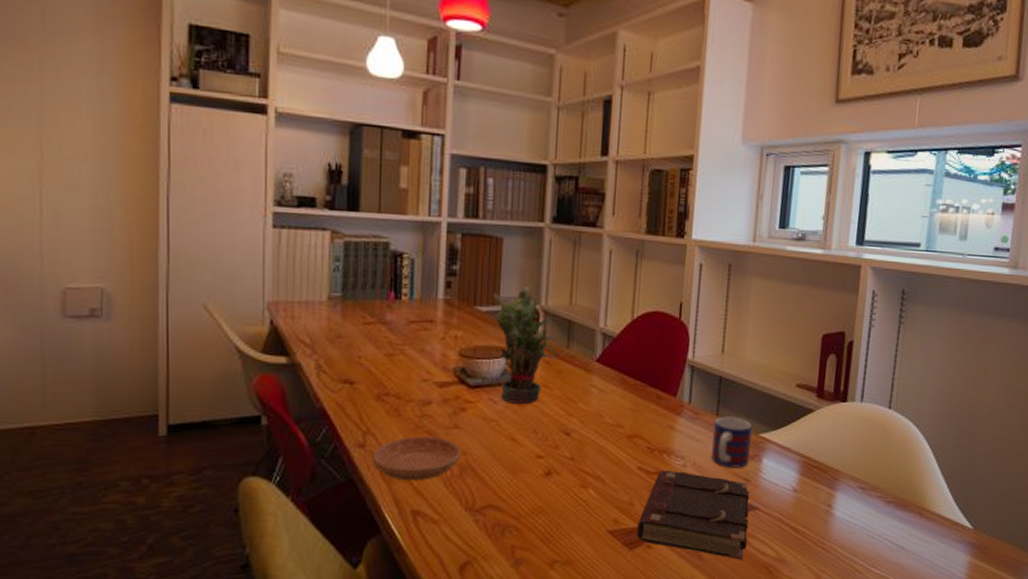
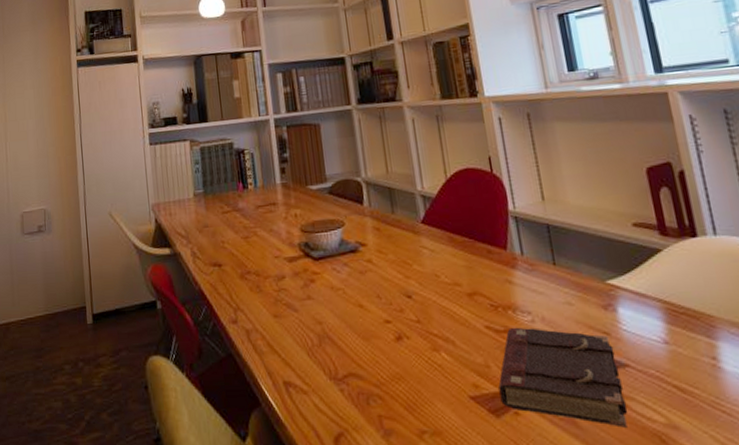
saucer: present [372,436,461,481] -> none [244,308,317,353]
potted plant: present [492,284,561,404] -> none [319,160,388,271]
mug: present [711,416,752,468] -> none [552,264,604,321]

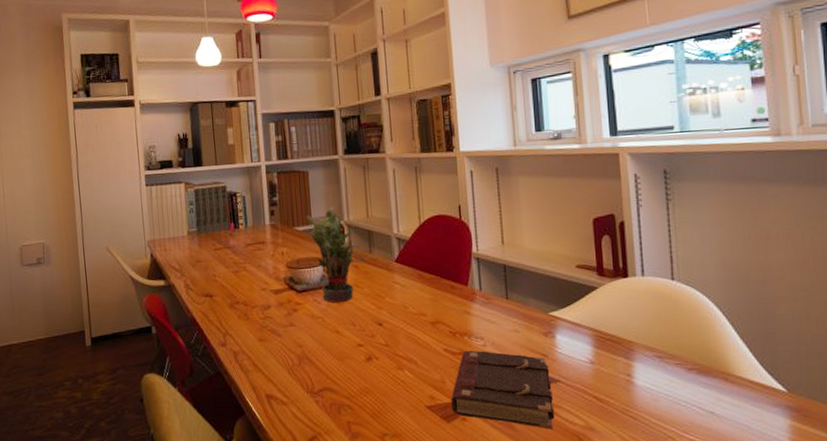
potted plant: none [319,160,388,271] -> present [305,204,366,303]

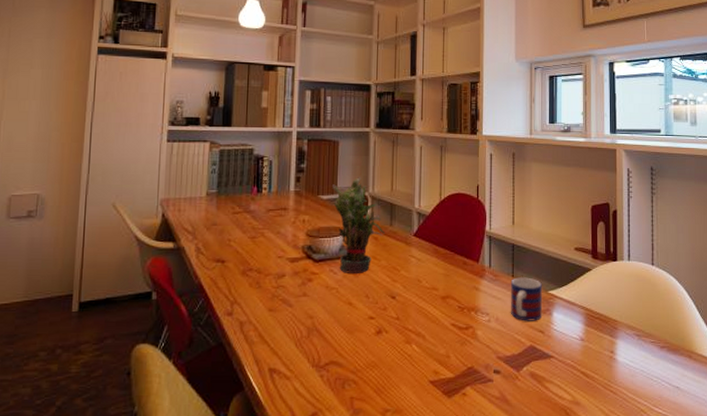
book: present [451,350,555,430] -> none [454,325,547,404]
mug: none [504,299,544,345] -> present [510,277,543,321]

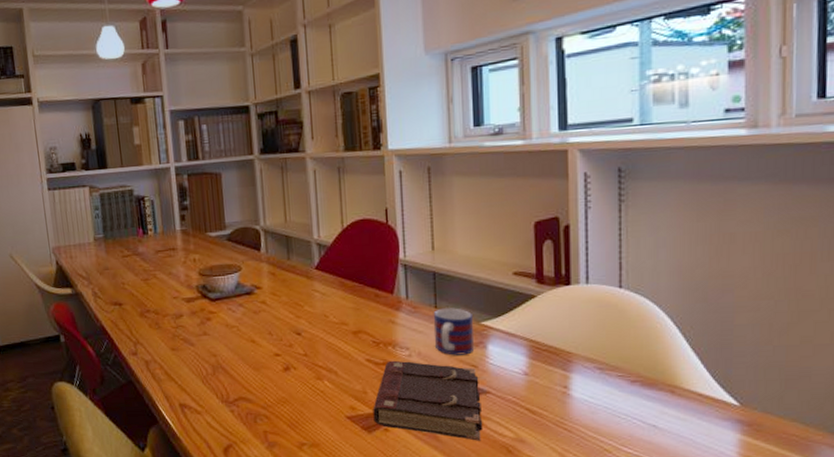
potted plant: present [331,176,386,273] -> none [218,208,284,311]
book: none [454,325,547,404] -> present [373,360,483,441]

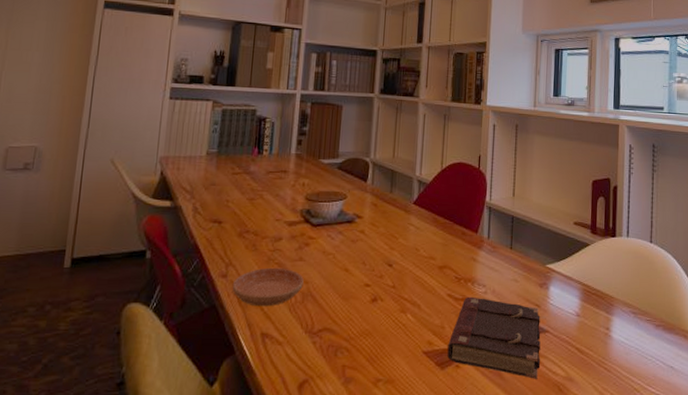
saucer: none [143,343,212,380] -> present [232,267,304,307]
mug: present [433,308,475,355] -> none [507,250,540,295]

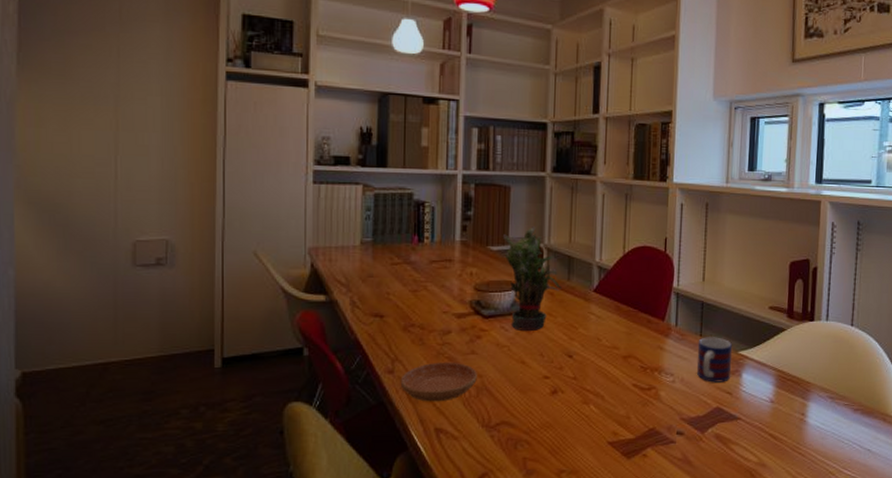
potted plant: none [333,141,386,240] -> present [502,225,563,330]
book: present [447,296,541,379] -> none [634,386,732,466]
mug: none [507,250,540,295] -> present [696,337,732,383]

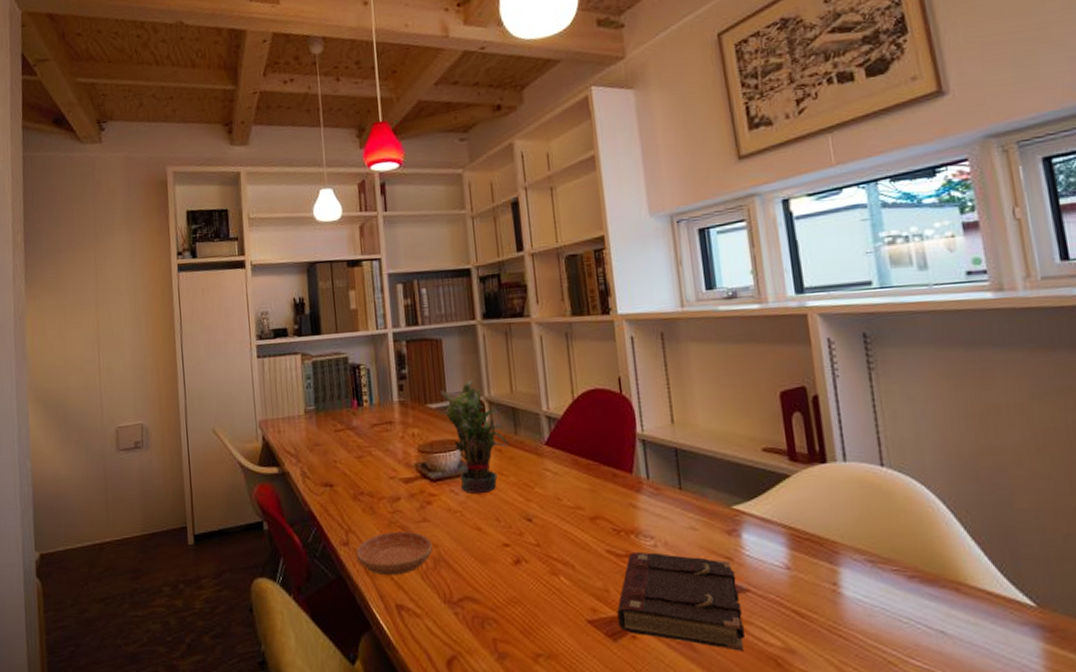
book: none [634,386,732,466] -> present [617,551,746,651]
mug: present [696,337,732,383] -> none [677,489,728,546]

